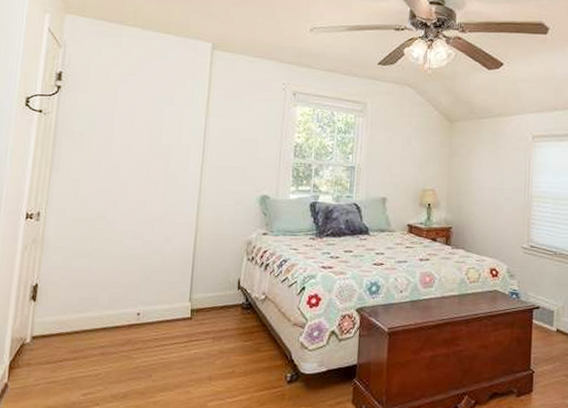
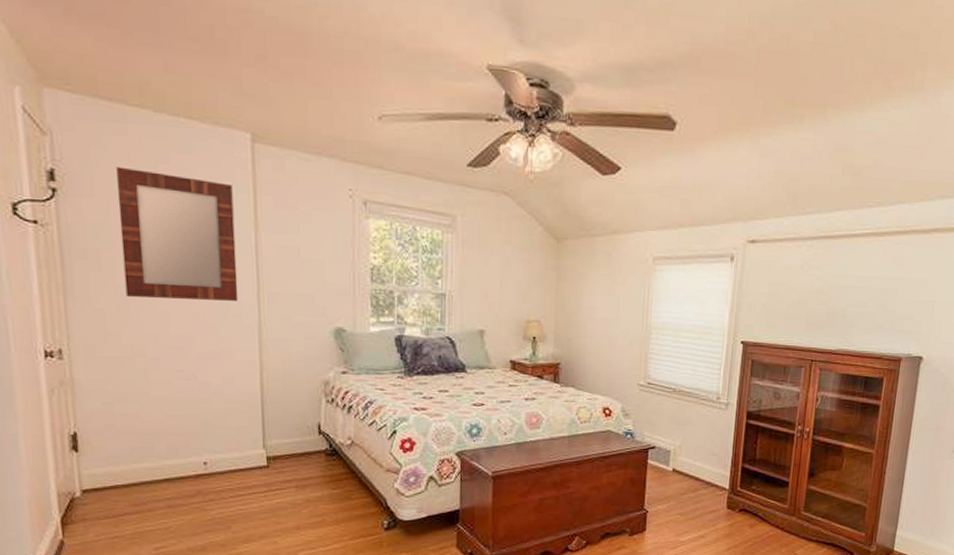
home mirror: none [98,69,193,173] -> present [116,166,239,301]

